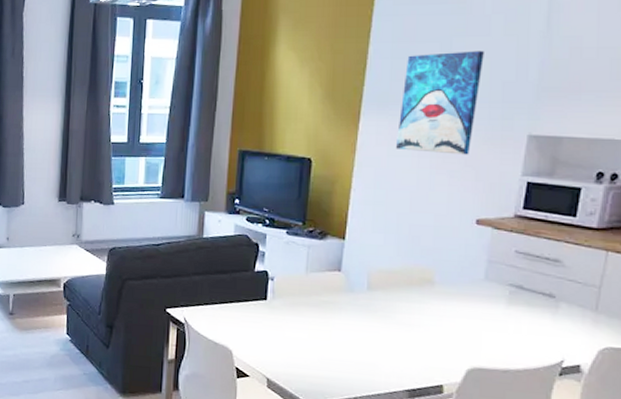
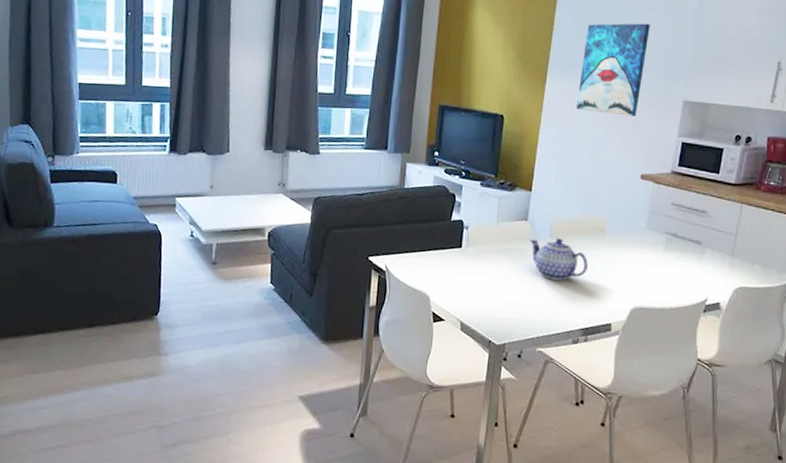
teapot: none [344,290,413,337] -> present [530,238,588,281]

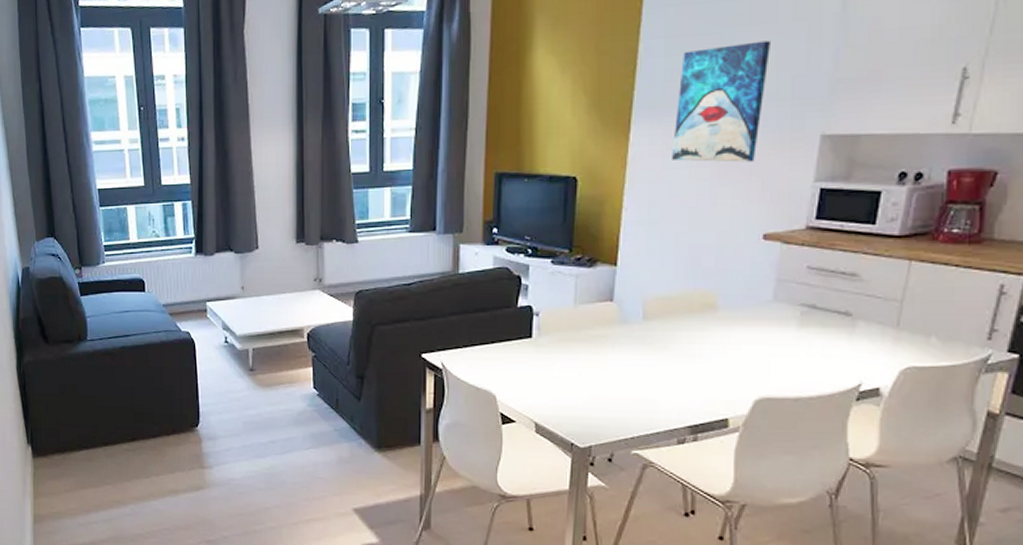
teapot: present [530,238,588,281] -> none [617,320,694,370]

